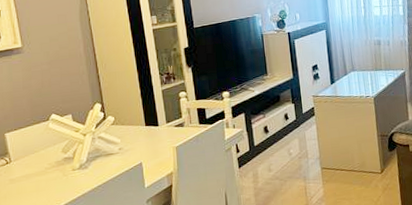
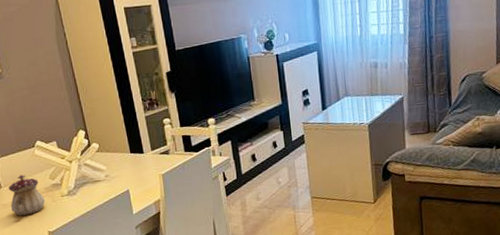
teapot: none [18,148,55,191] -> present [8,174,45,216]

